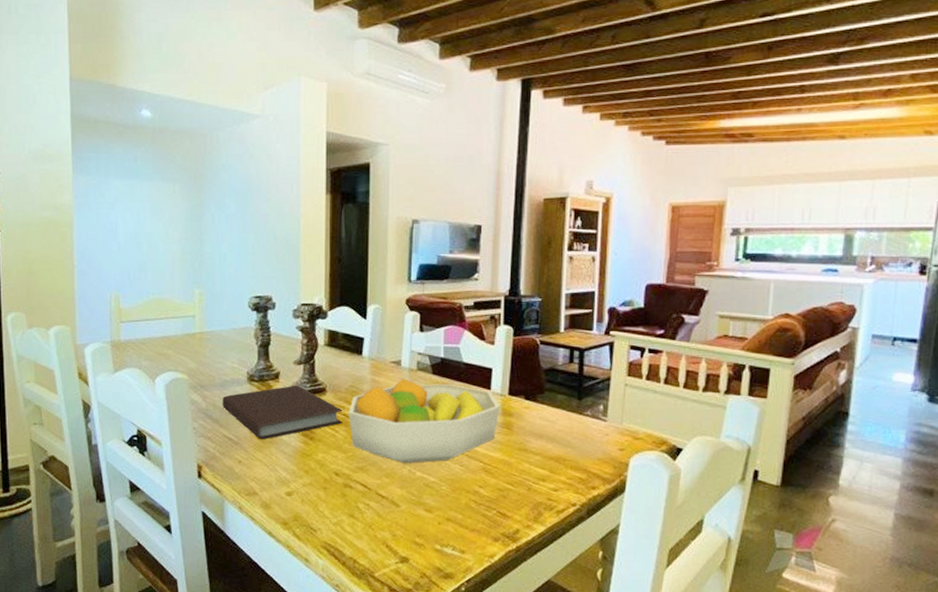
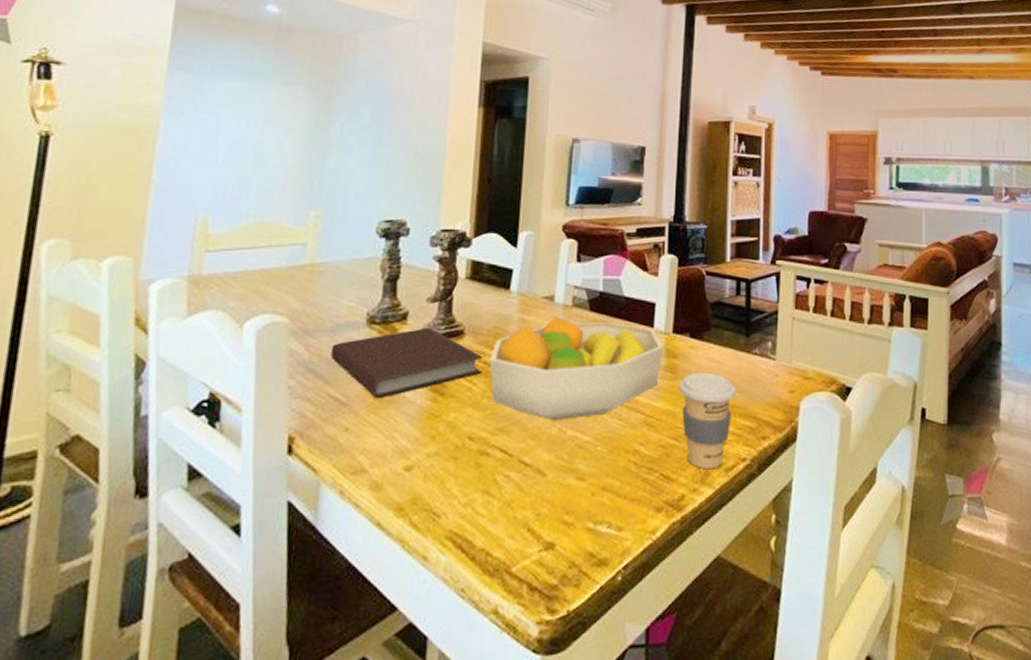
coffee cup: none [514,429,568,510] -> present [679,372,736,469]

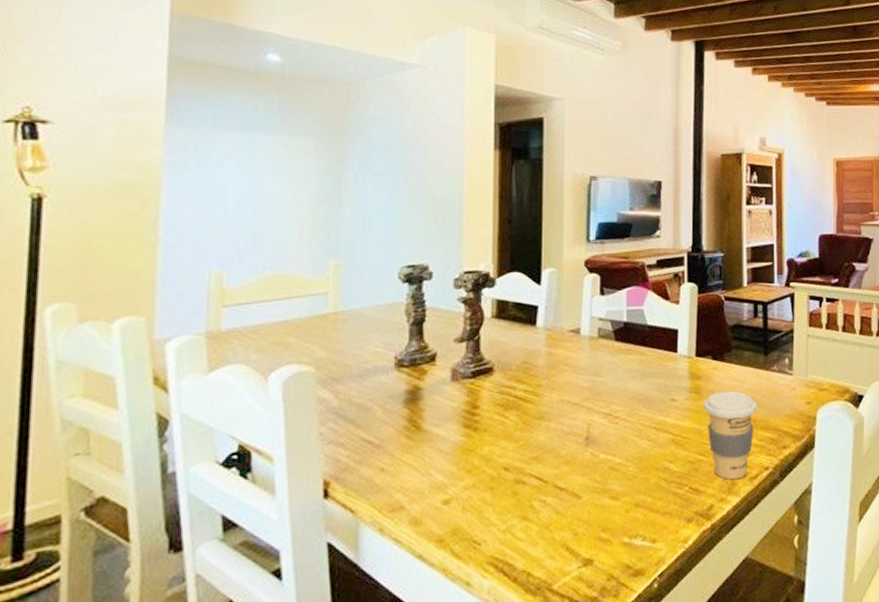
notebook: present [331,327,483,399] -> none [361,366,514,439]
fruit bowl: present [489,316,664,420] -> none [519,348,688,446]

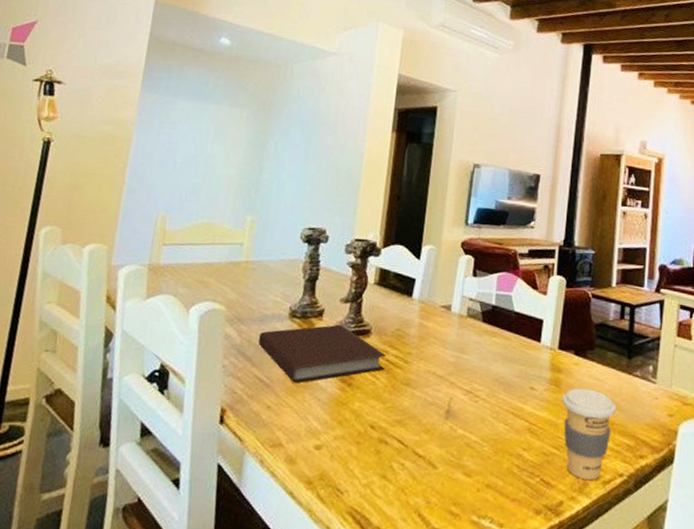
notebook: none [361,366,514,439] -> present [258,324,386,384]

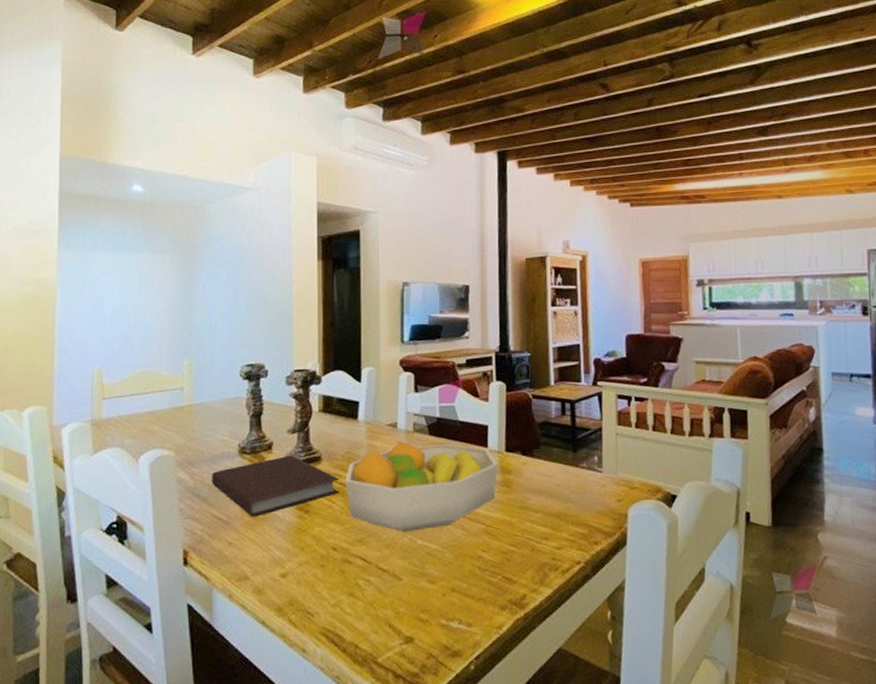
fruit bowl: none [391,324,550,419] -> present [344,441,498,531]
coffee cup: present [562,388,616,480] -> none [514,486,567,571]

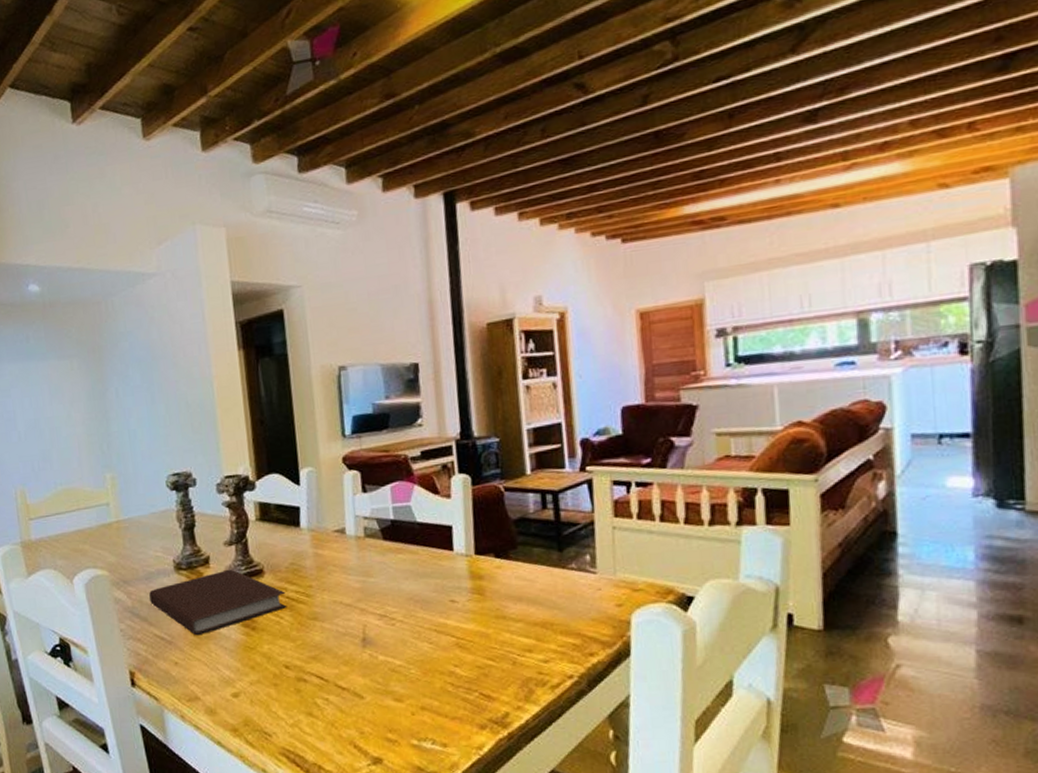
fruit bowl: present [344,441,498,531] -> none [291,548,468,647]

